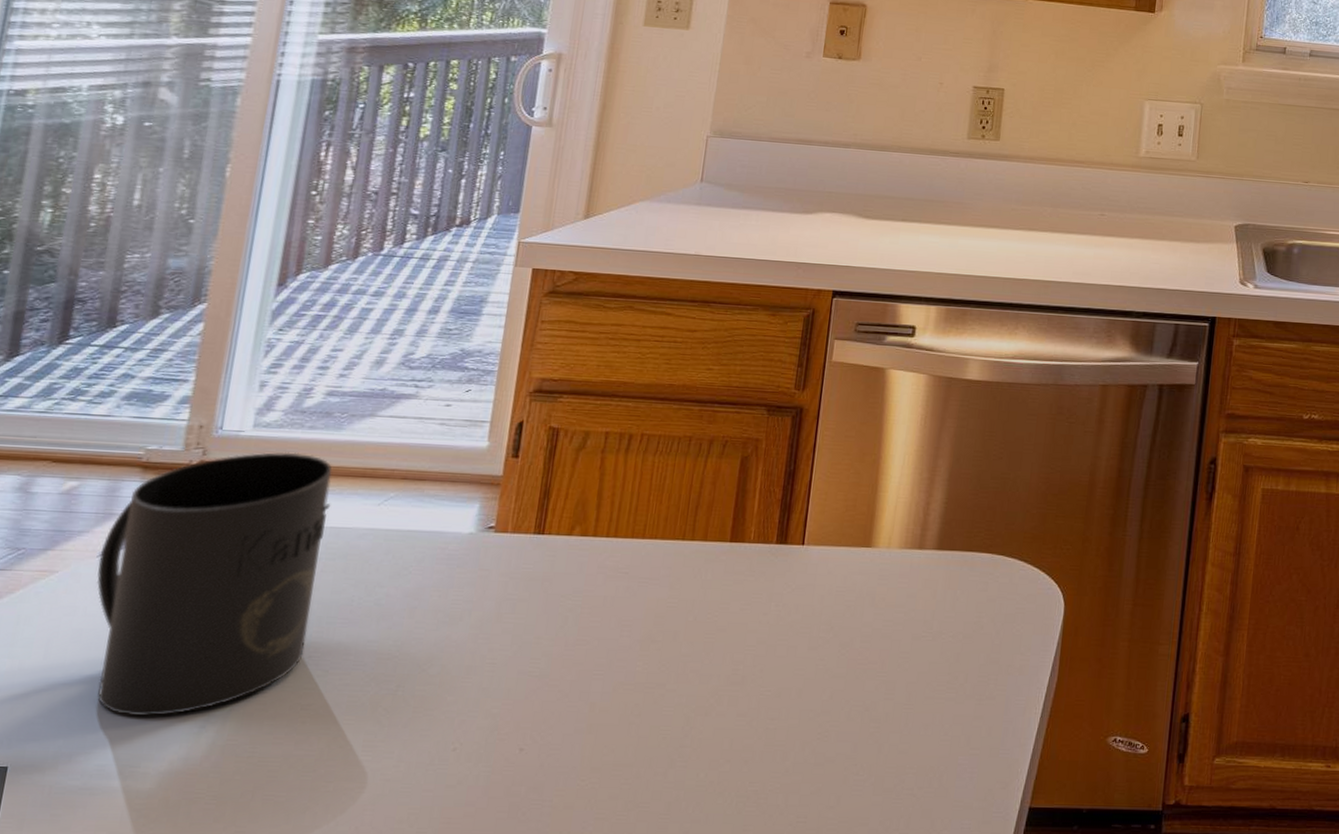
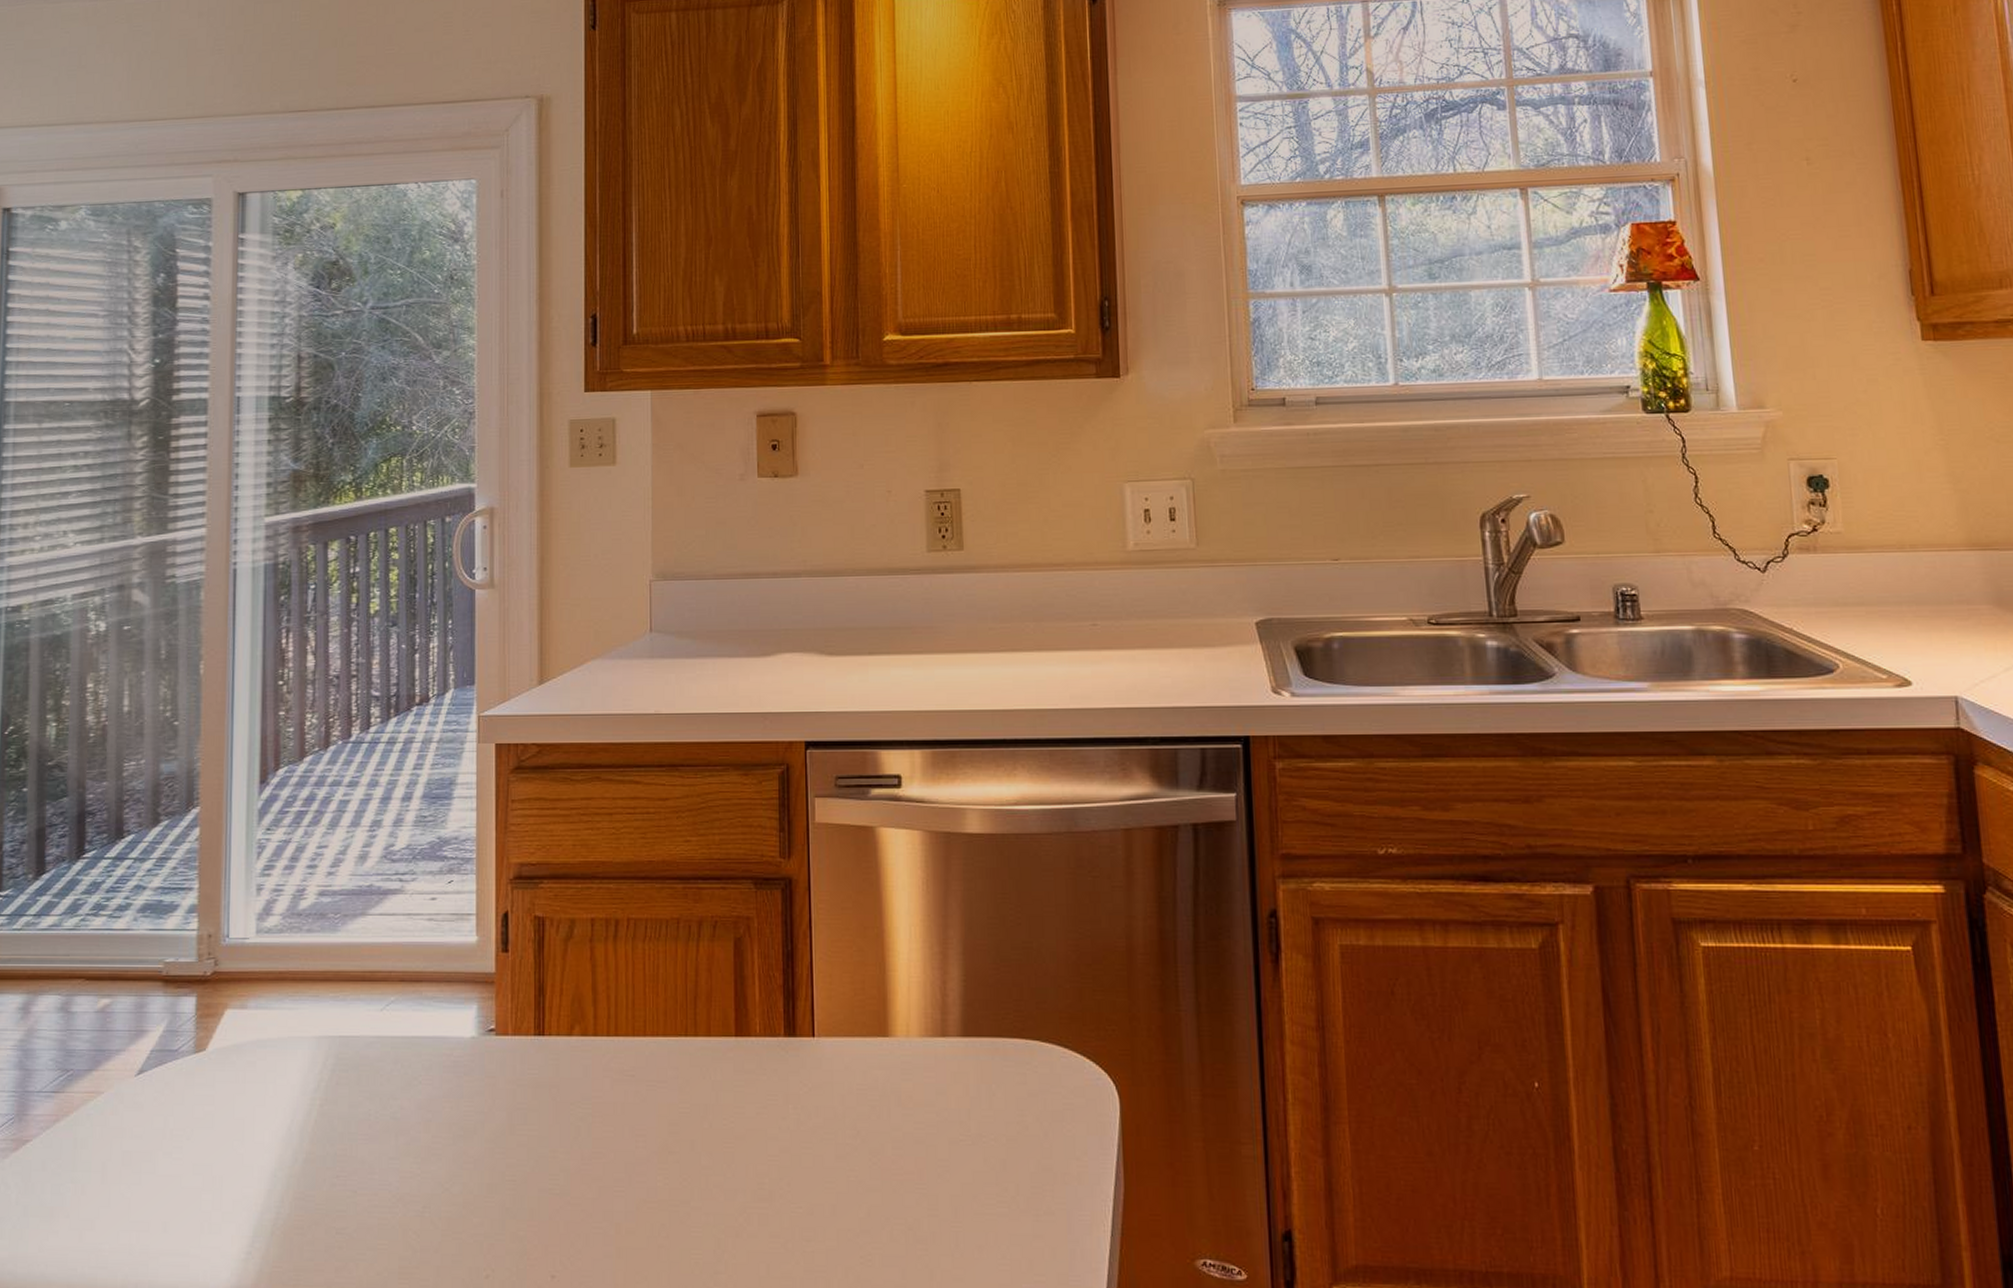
mug: present [96,452,332,717] -> none [137,958,337,1243]

